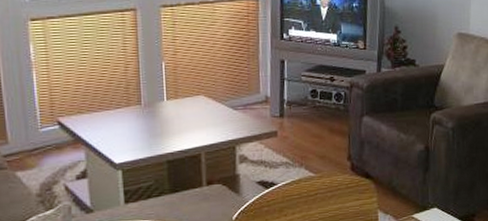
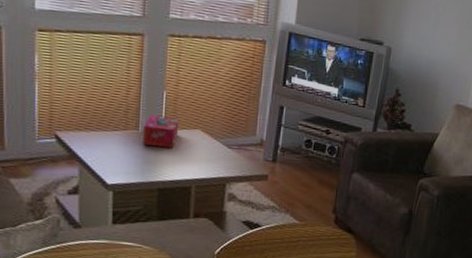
tissue box: none [146,87,182,119] -> present [143,115,180,149]

